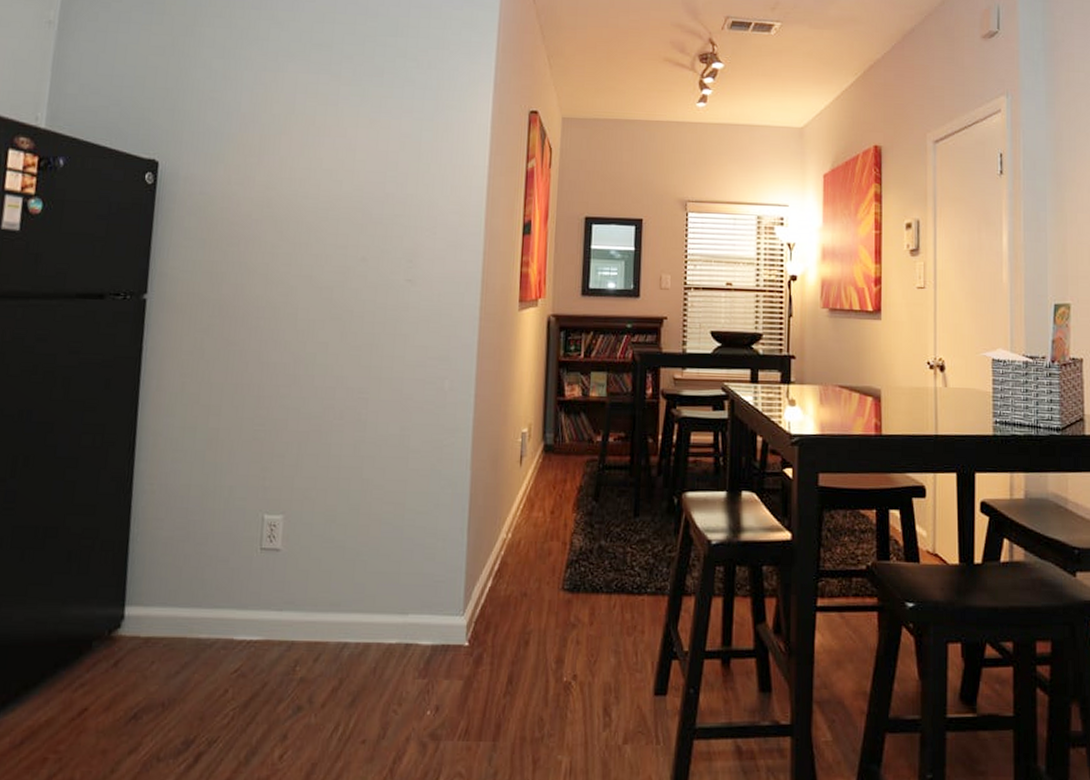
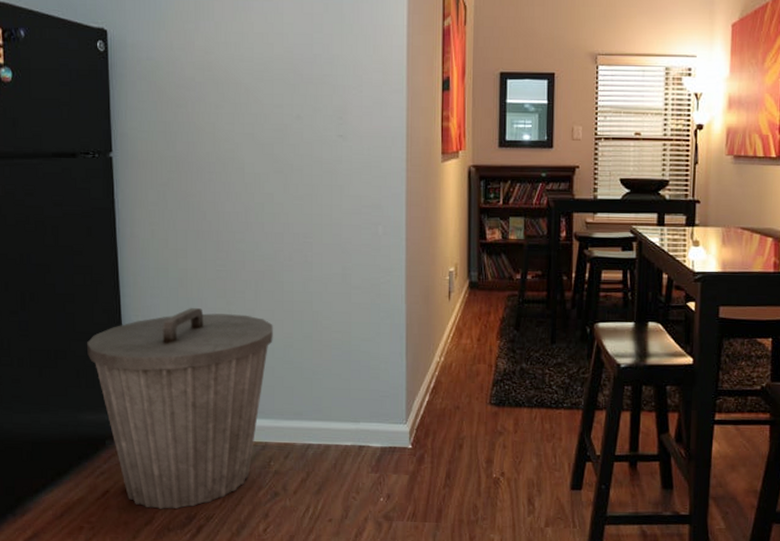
trash can: none [84,475,314,732] -> present [86,308,273,509]

